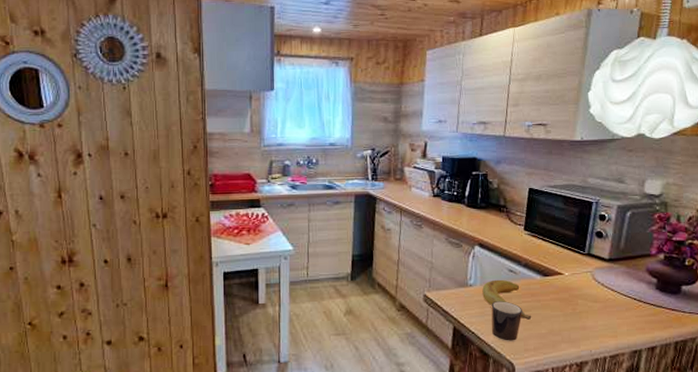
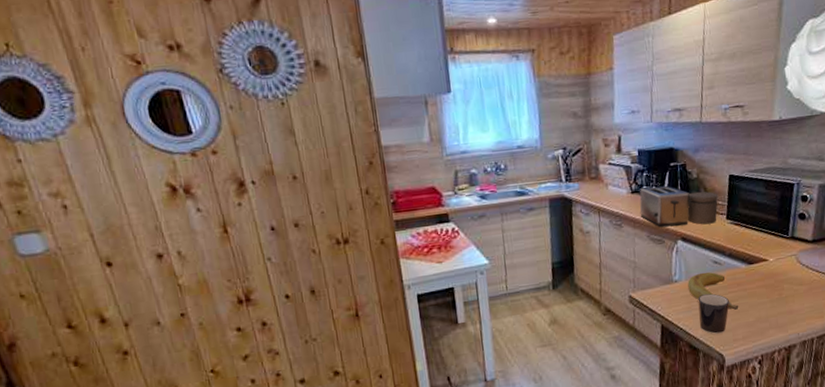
toaster: none [440,192,489,232] -> present [639,185,690,228]
jar: none [486,201,517,233] -> present [688,191,718,225]

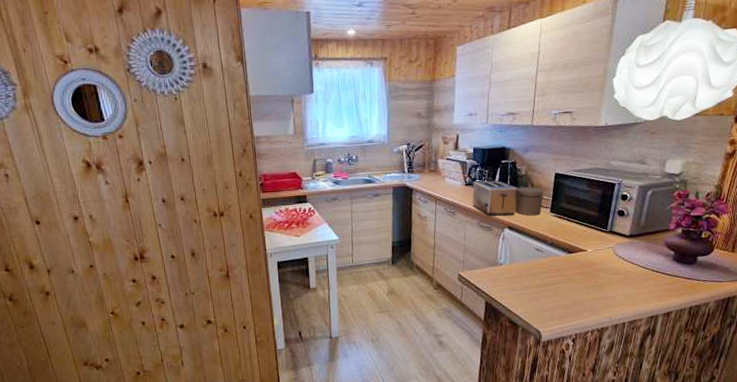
banana: present [687,272,739,310] -> none [511,258,557,293]
mug: present [698,293,730,336] -> none [520,277,548,314]

